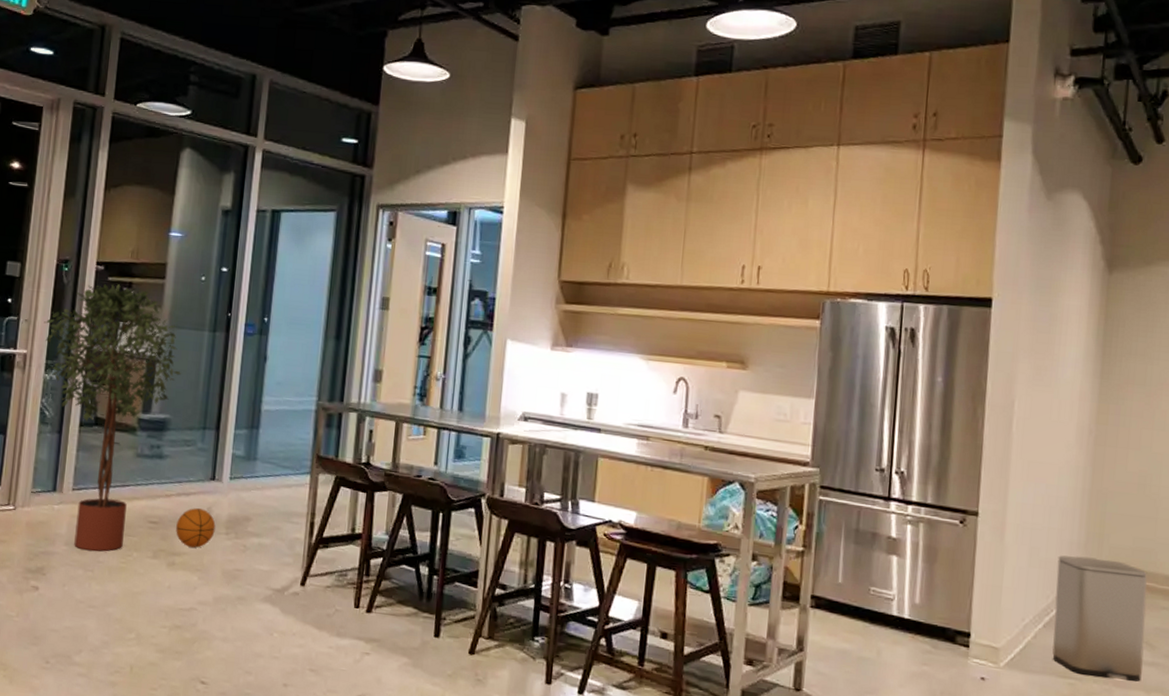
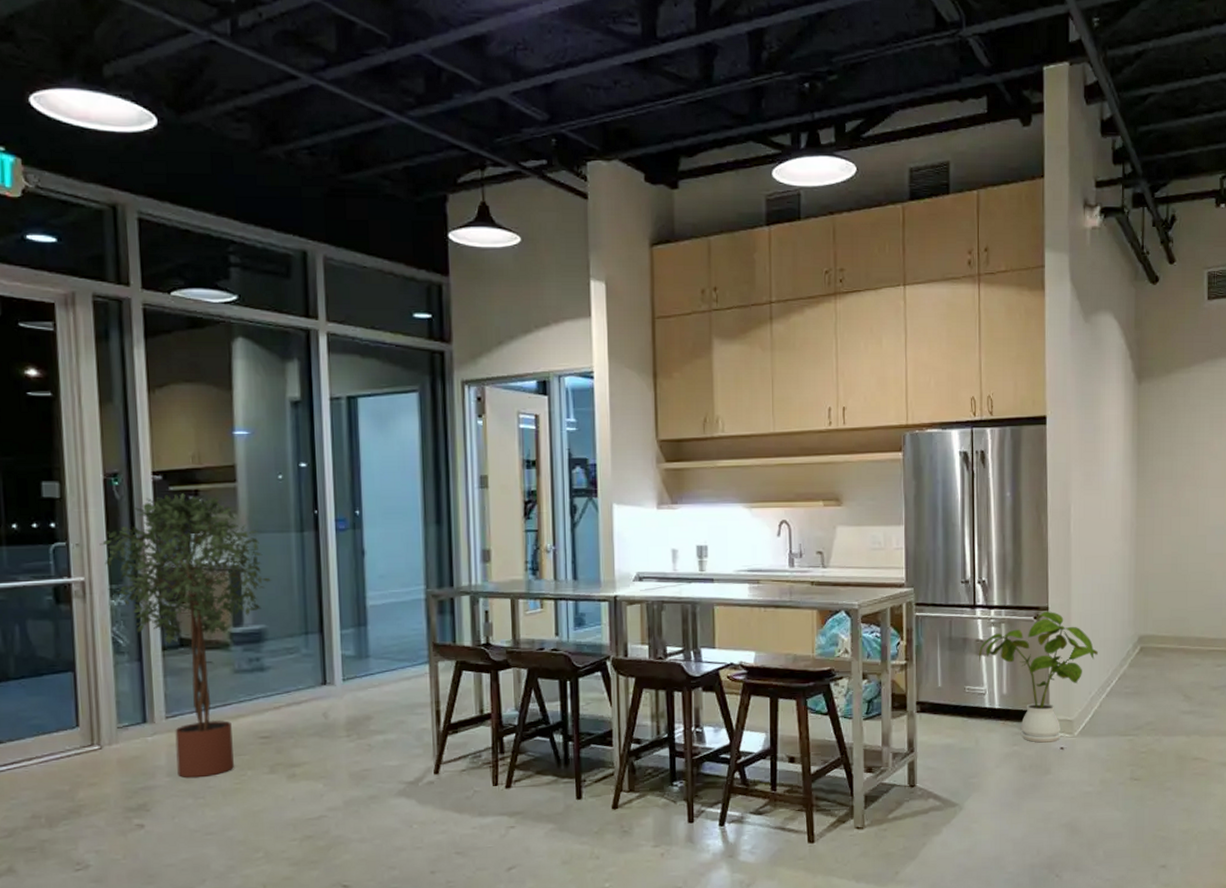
basketball: present [176,508,216,548] -> none [291,715,335,756]
house plant: none [888,517,1037,670] -> present [978,612,1098,743]
pedal bin: present [1052,555,1147,682] -> none [1113,631,1184,731]

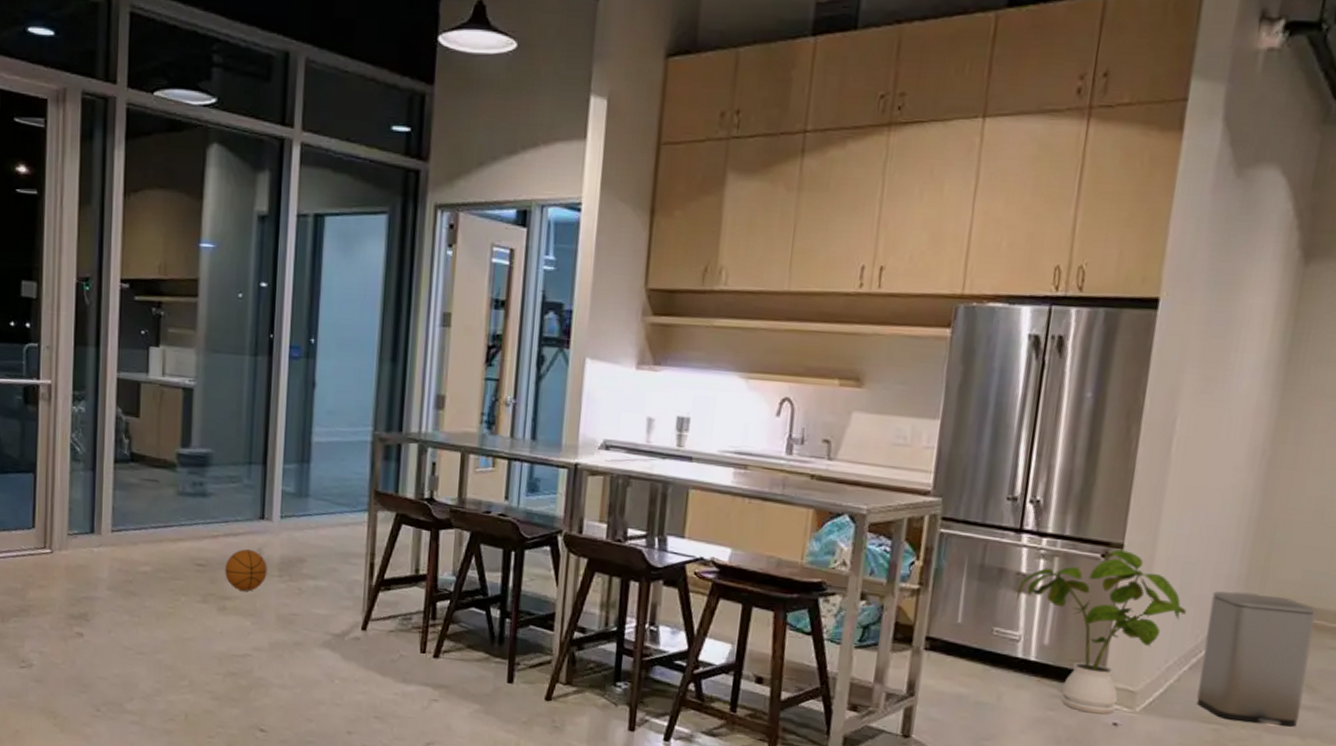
potted tree: present [99,493,272,778] -> none [67,304,222,596]
basketball: none [291,715,335,756] -> present [225,549,267,591]
pedal bin: none [1113,631,1184,731] -> present [1197,591,1316,727]

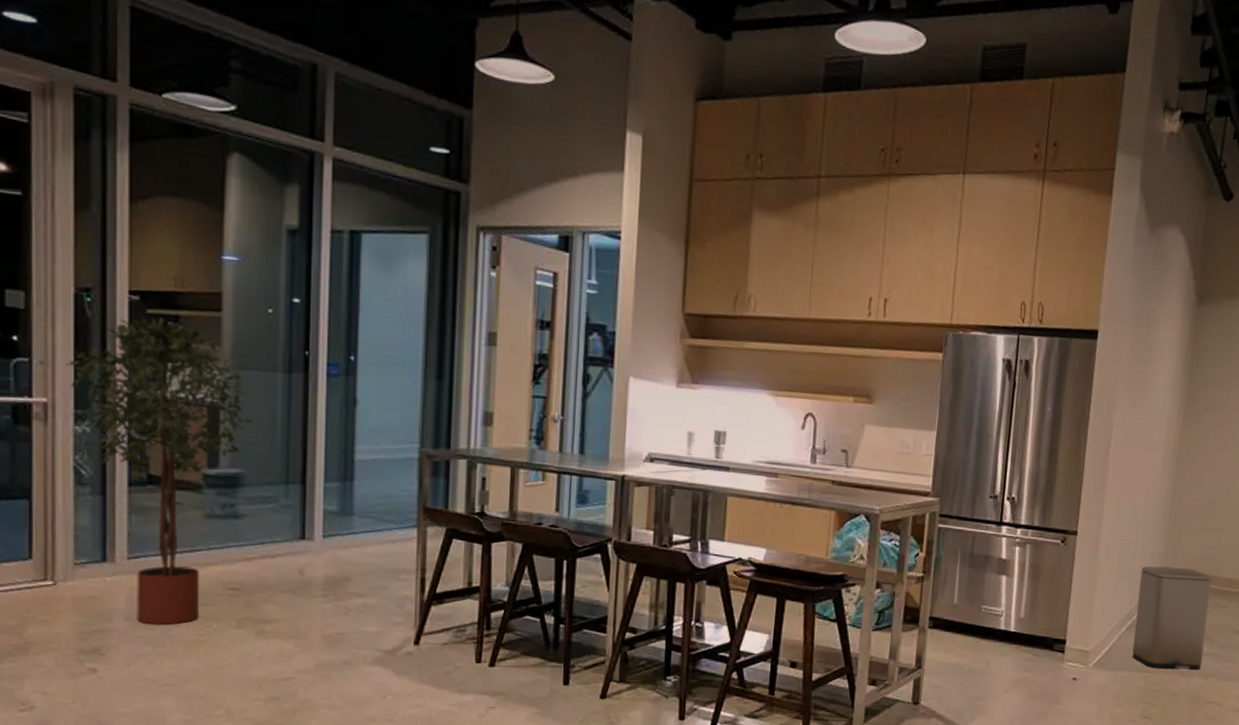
potted tree: none [67,304,222,596] -> present [66,318,254,625]
basketball: present [225,549,267,591] -> none [263,571,310,613]
house plant: present [1016,550,1187,715] -> none [998,536,1123,672]

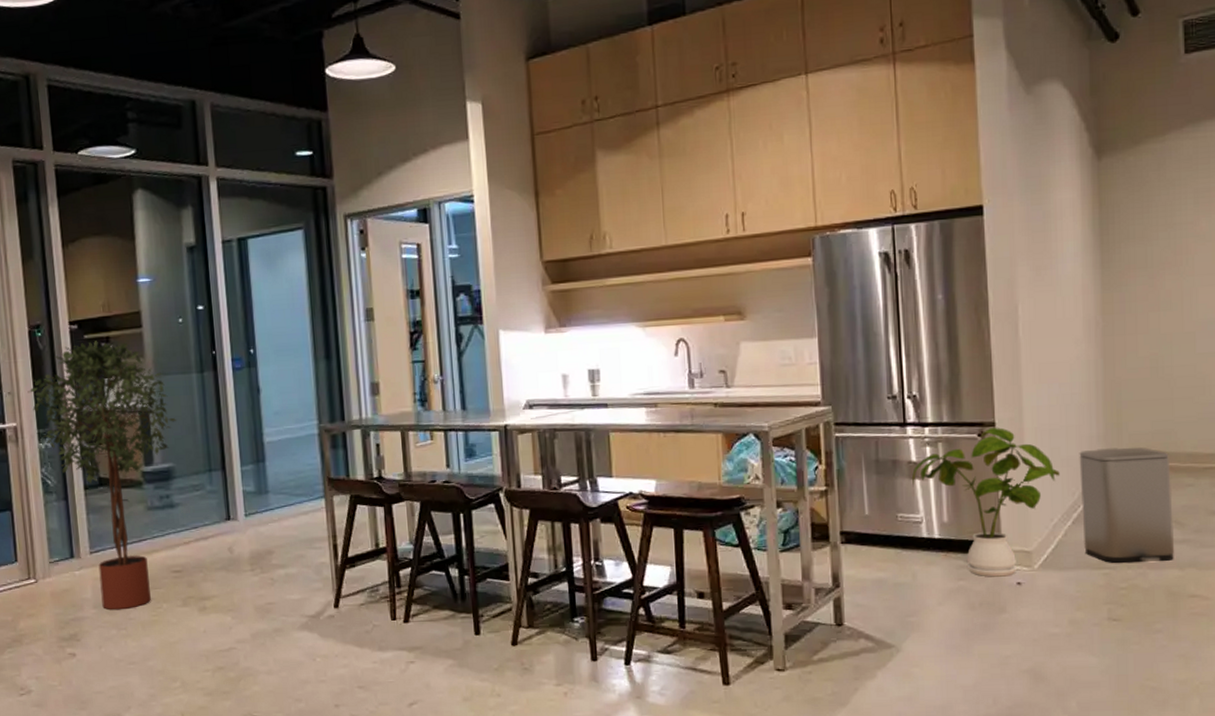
house plant: none [998,536,1123,672] -> present [911,427,1060,577]

